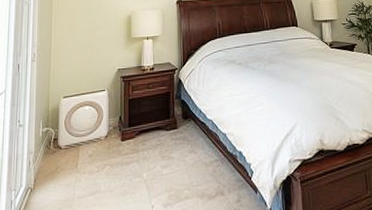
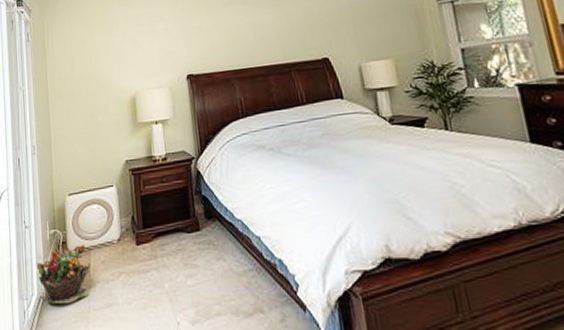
potted plant: none [27,141,78,194] -> present [36,245,90,305]

